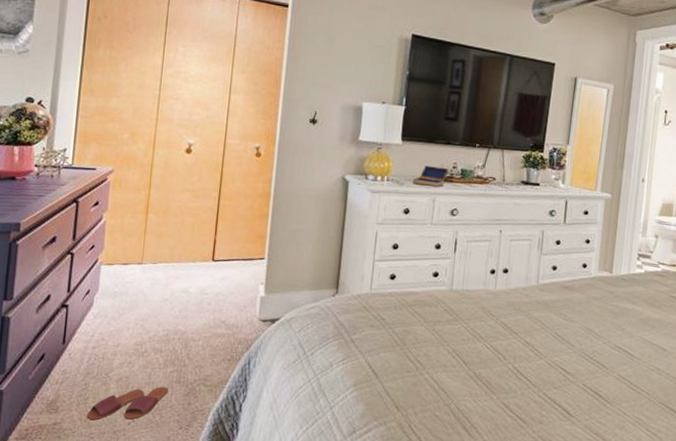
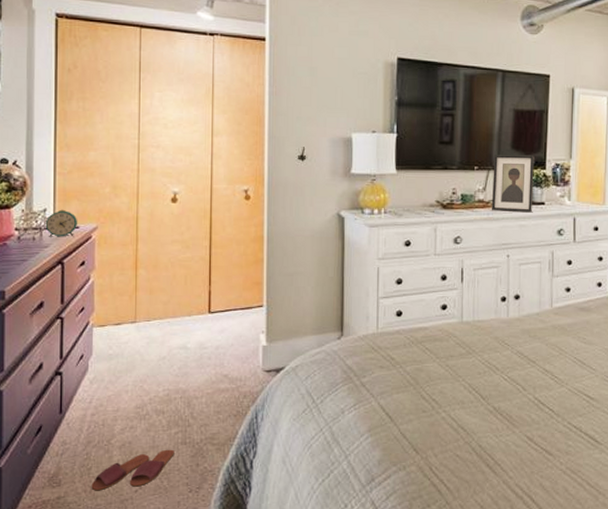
alarm clock: none [64,150,96,177] -> present [45,209,78,237]
jewelry box: present [412,165,449,188] -> none [411,194,448,216]
picture frame: none [488,134,534,192] -> present [491,155,534,213]

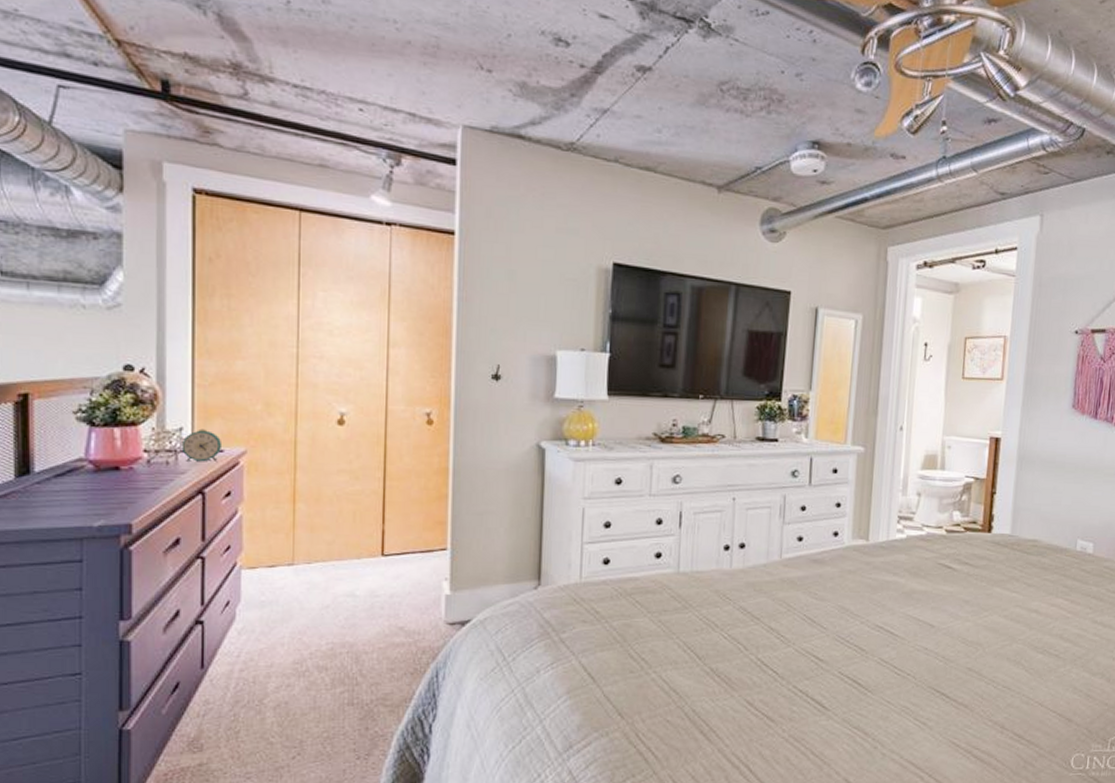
slippers: present [91,449,175,491] -> none [239,711,340,757]
picture frame: present [491,155,534,213] -> none [716,382,769,451]

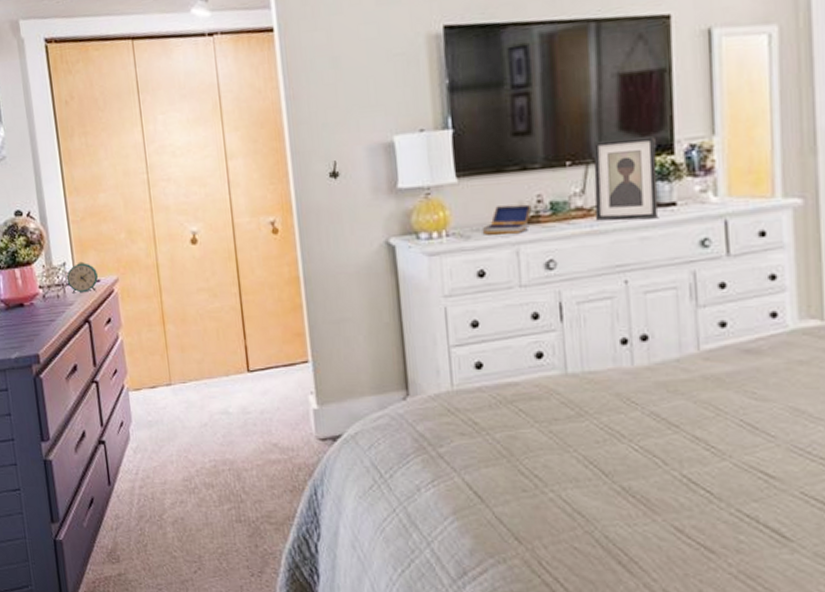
jewelry box: none [623,425,668,451] -> present [481,204,532,236]
picture frame: none [716,382,769,451] -> present [593,136,658,221]

